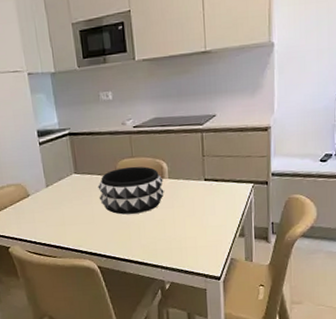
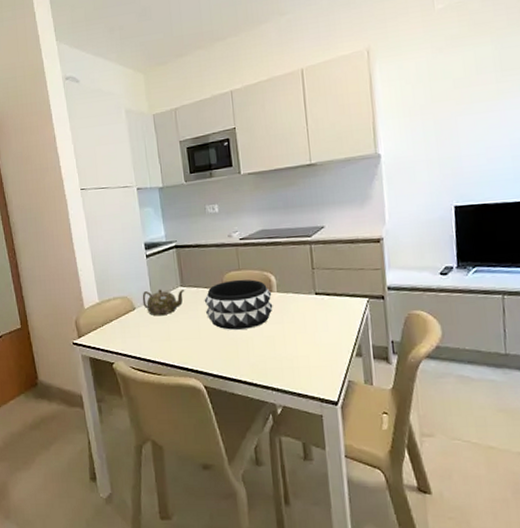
teapot: none [36,176,79,203] -> present [142,289,185,316]

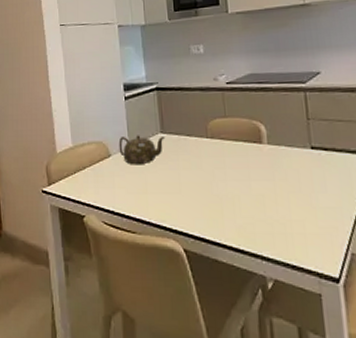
decorative bowl: present [204,279,273,330] -> none [186,127,263,185]

